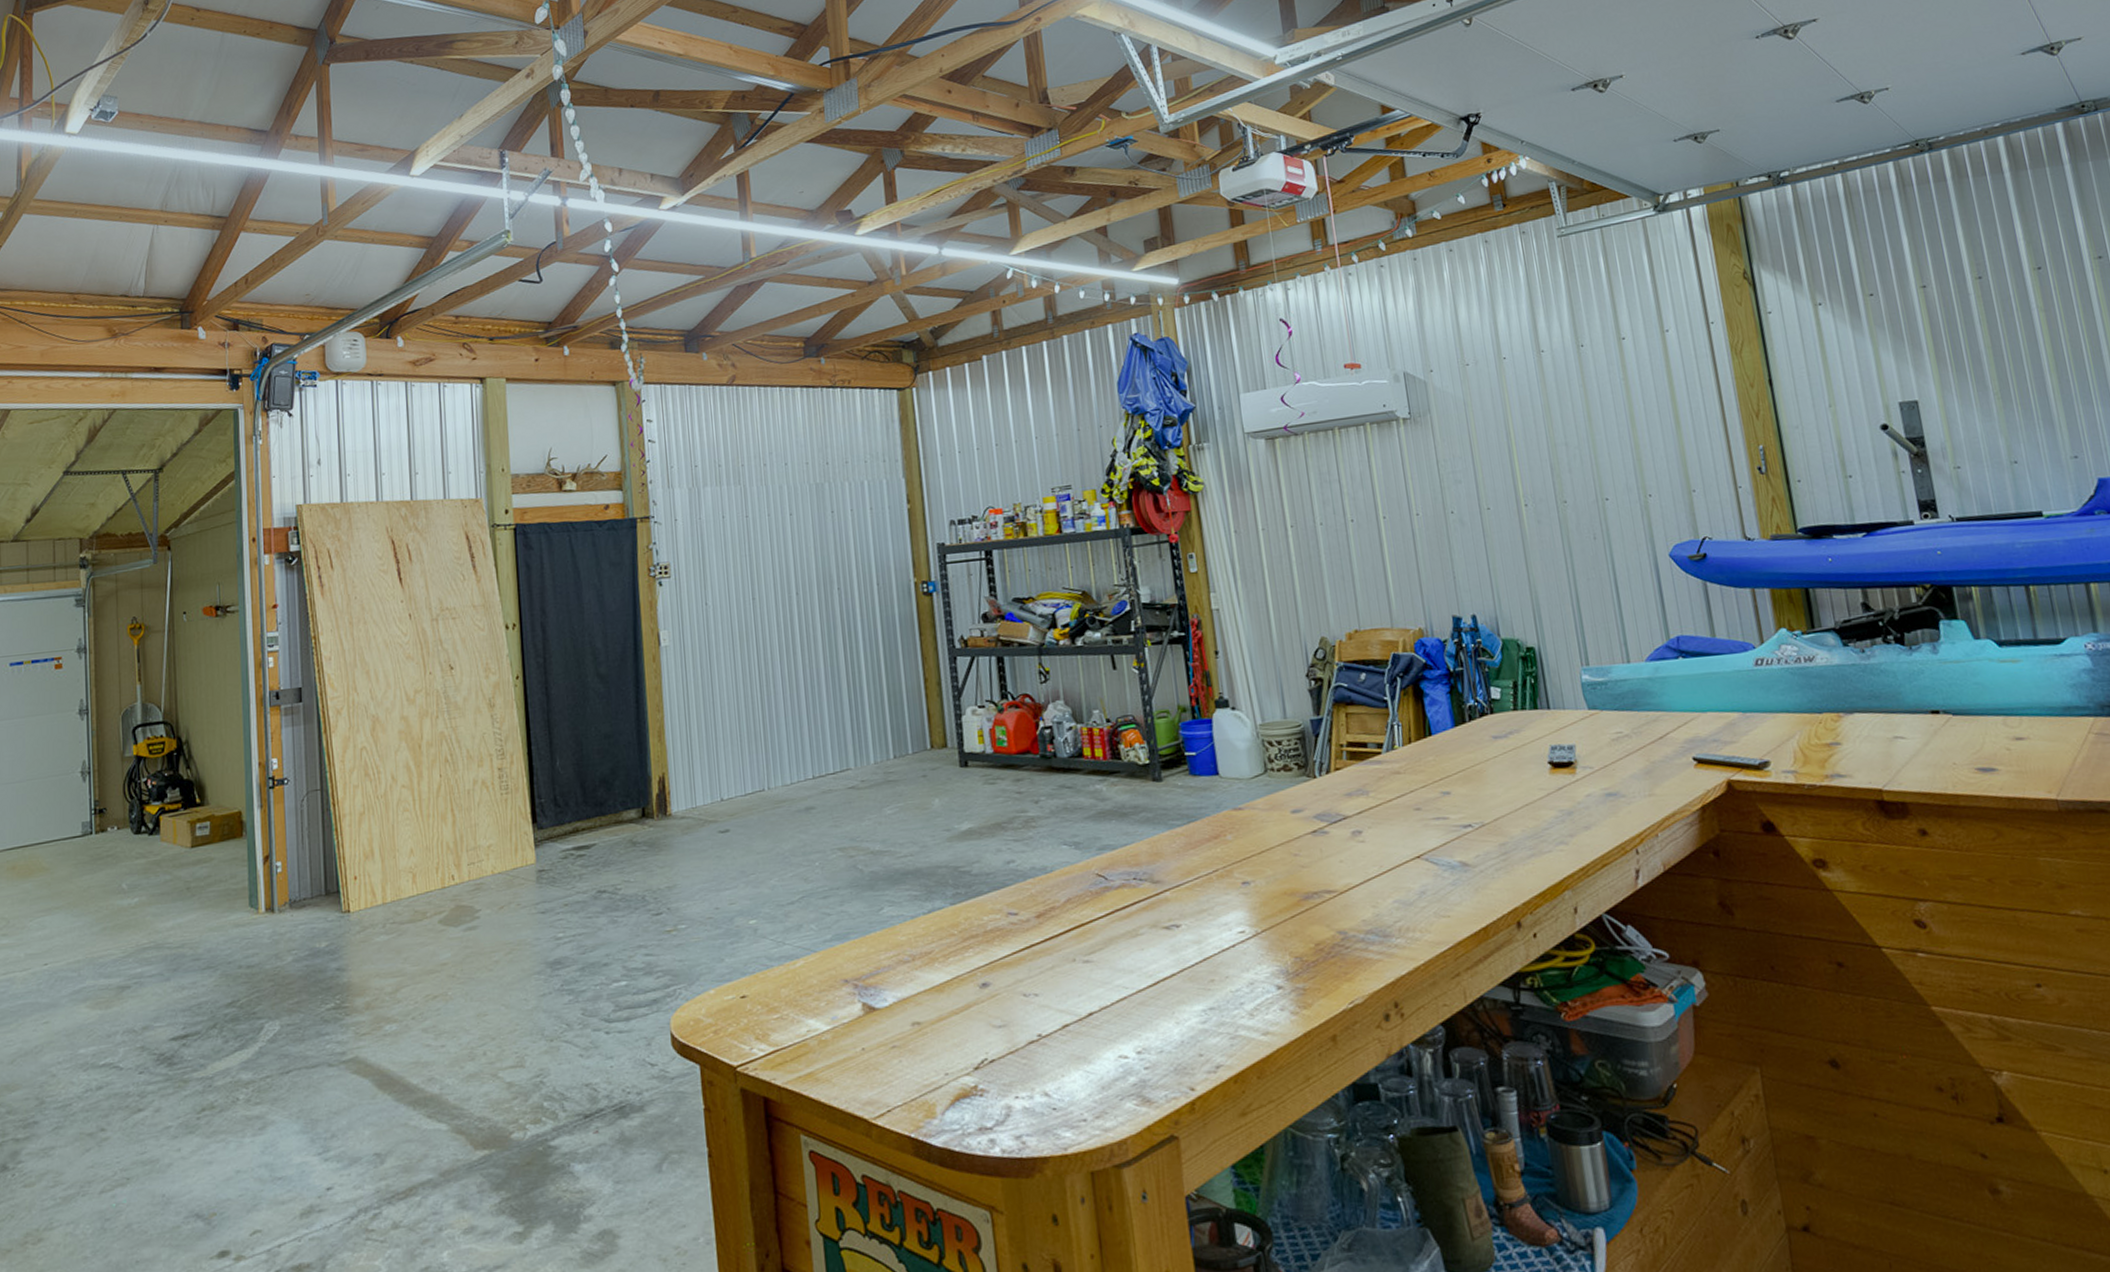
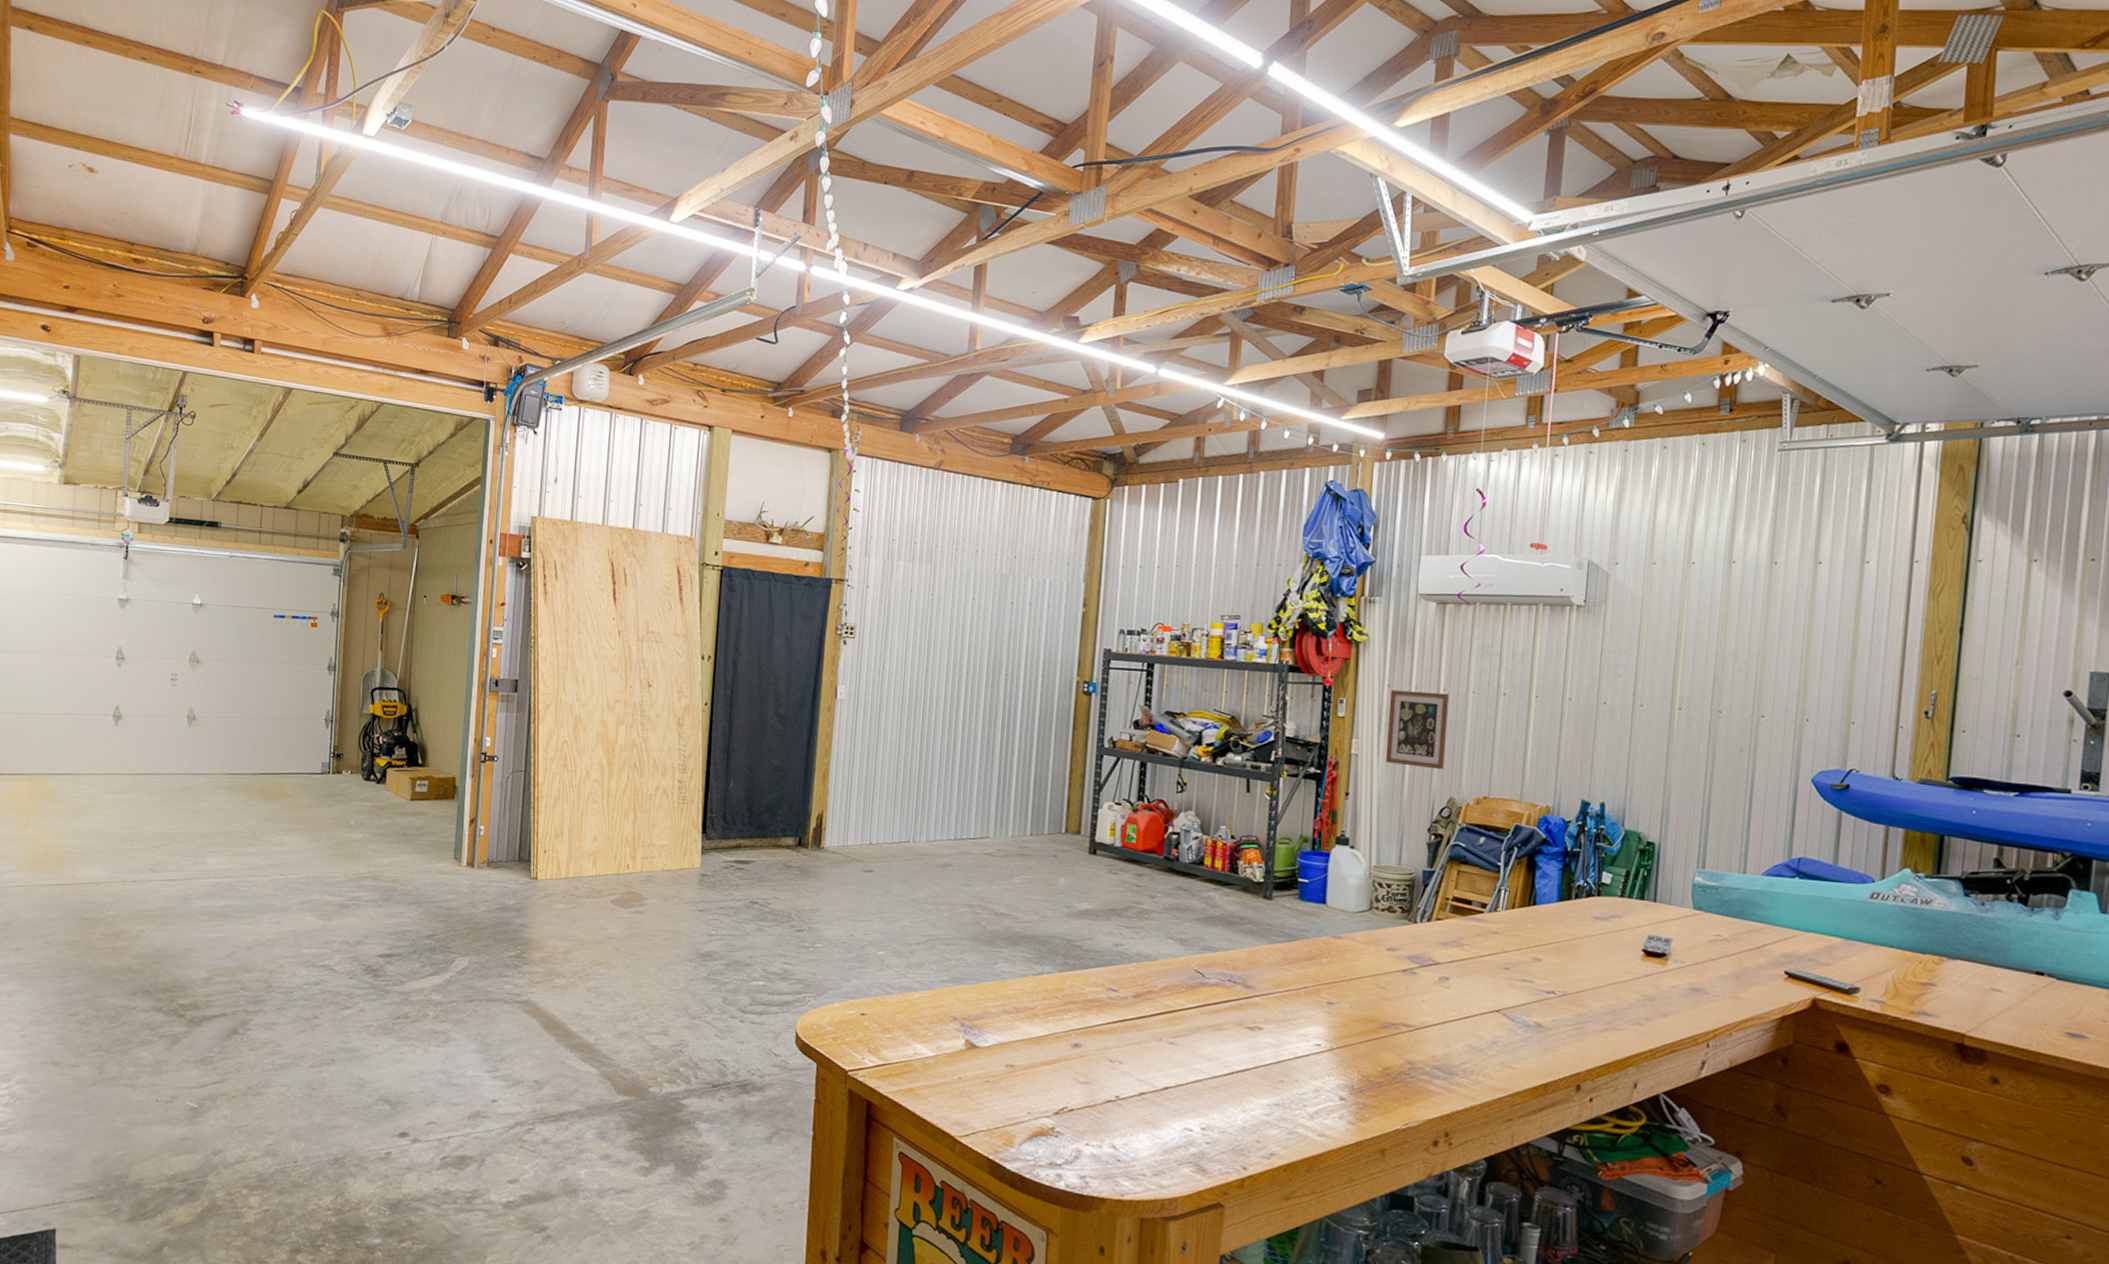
wall art: none [1238,529,1308,613] -> present [1385,690,1449,770]

